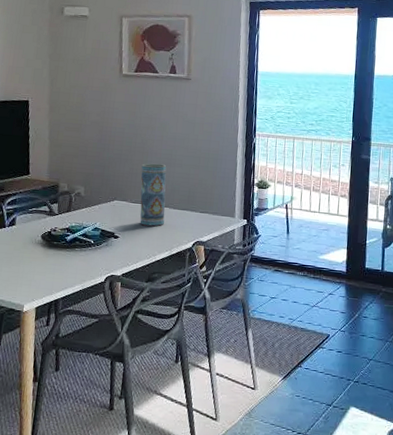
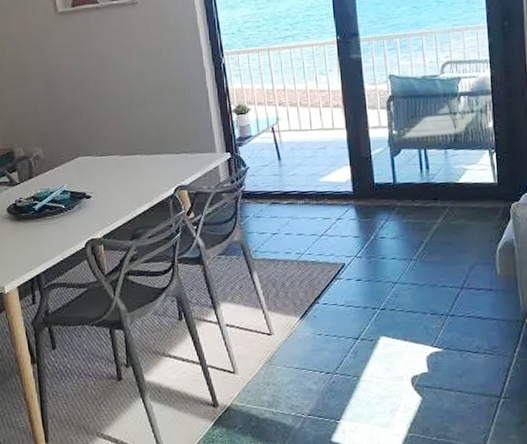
vase: present [140,163,167,227] -> none [100,107,138,179]

